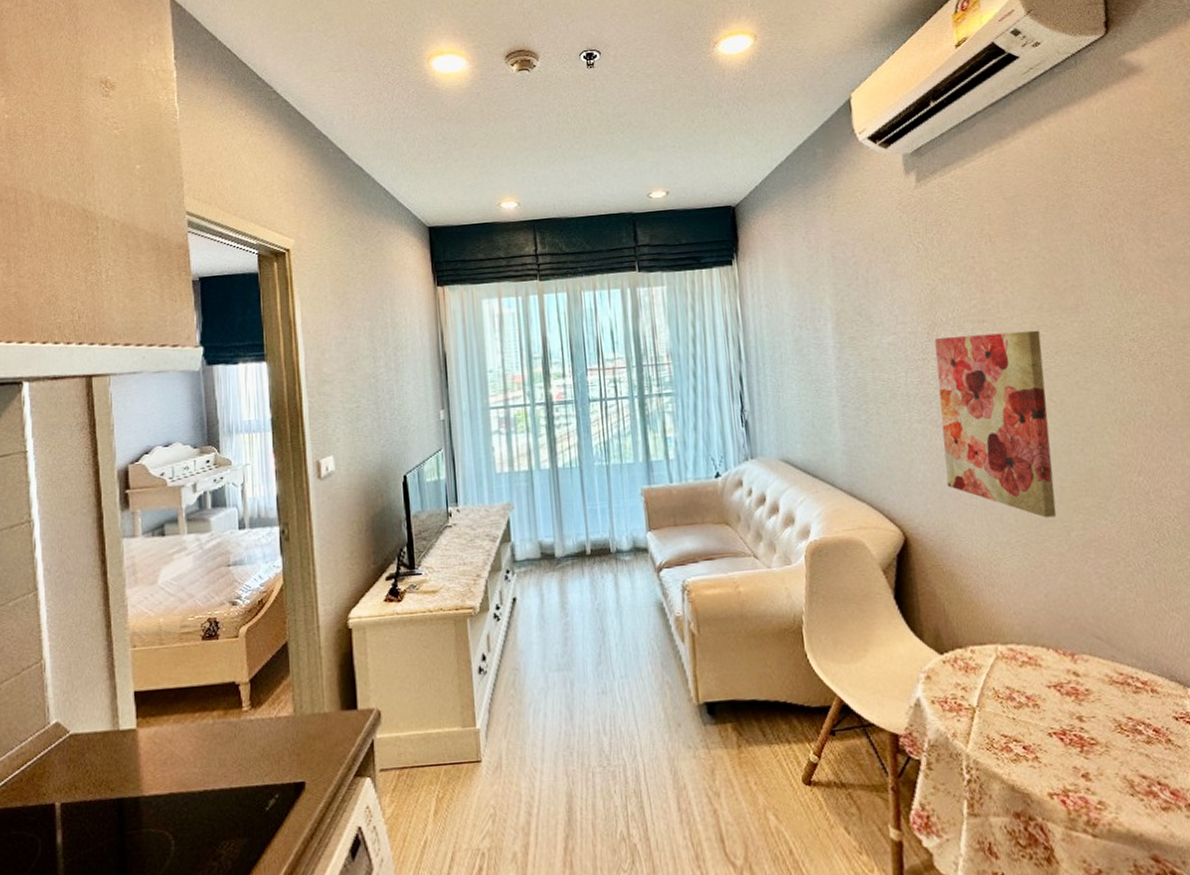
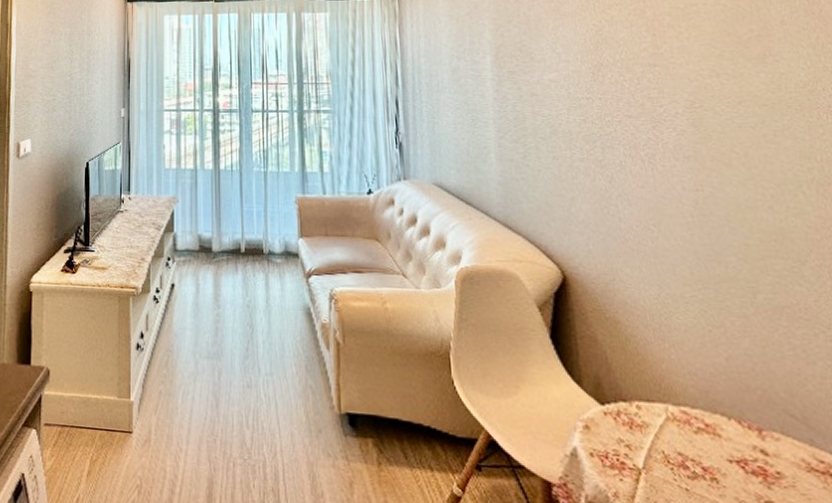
wall art: present [934,330,1057,518] -> none [600,78,740,276]

